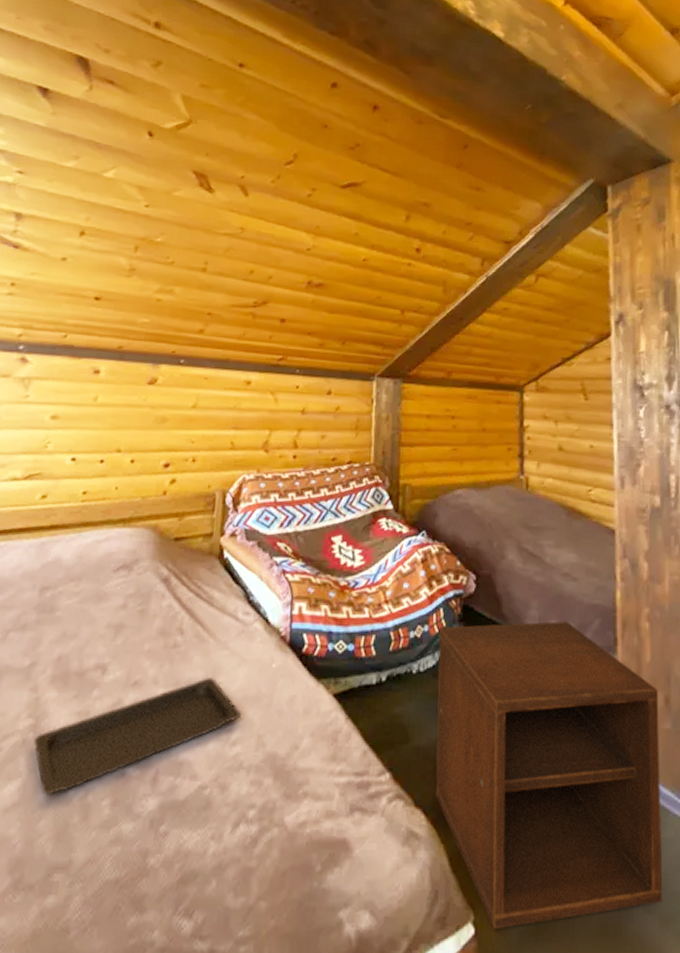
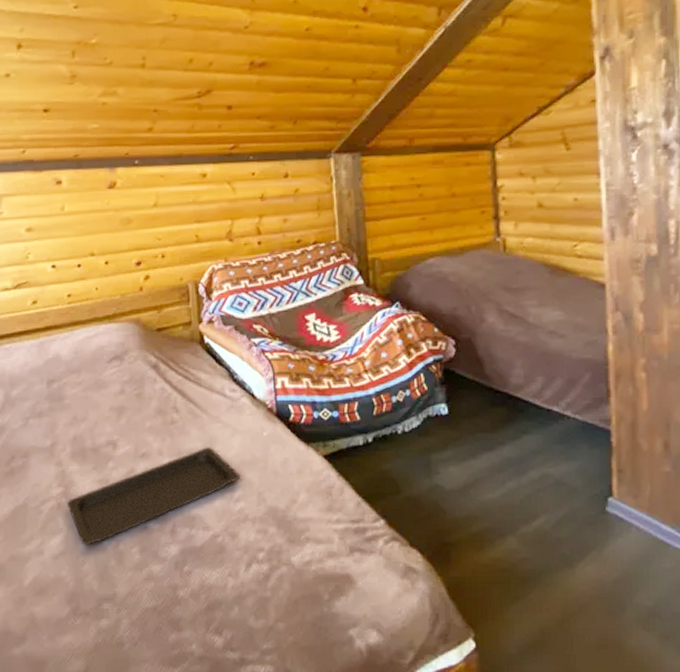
nightstand: present [435,621,663,930] -> none [420,378,663,644]

